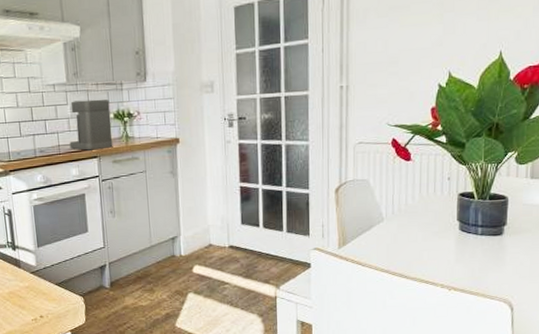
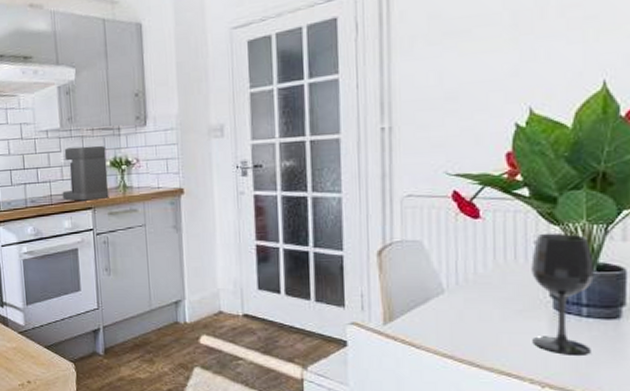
wine glass: none [445,171,488,265] -> present [531,232,594,355]

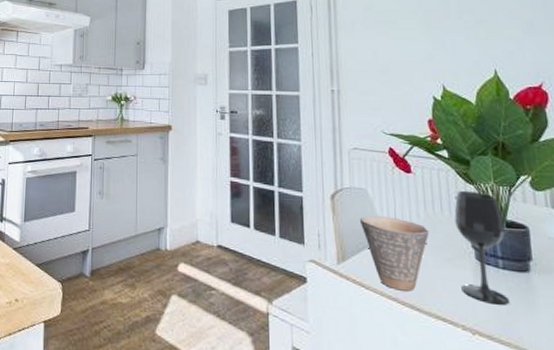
coffee maker: present [62,145,109,201] -> none [68,81,109,129]
cup: none [411,270,498,348] -> present [359,216,430,291]

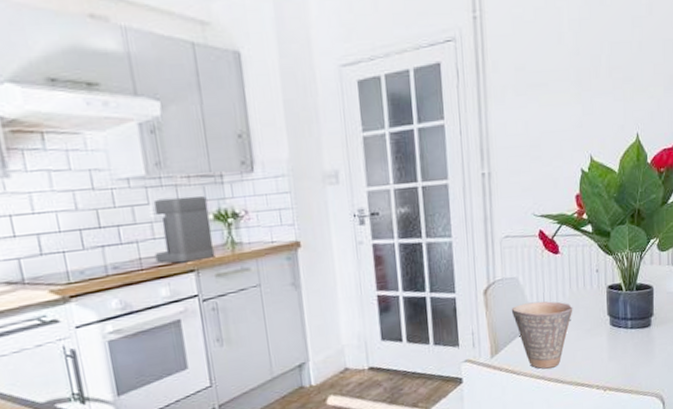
coffee maker: none [68,81,109,129] -> present [153,195,215,264]
wine glass: present [454,190,511,305] -> none [595,261,635,362]

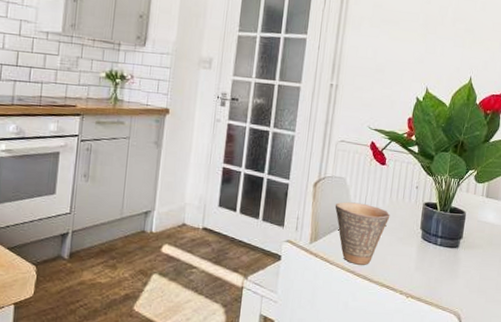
coffee maker: present [153,195,215,264] -> none [52,52,104,108]

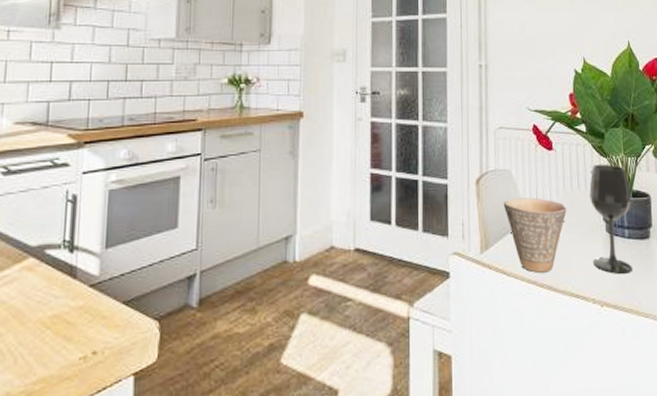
wine glass: none [406,181,449,274] -> present [589,164,634,274]

